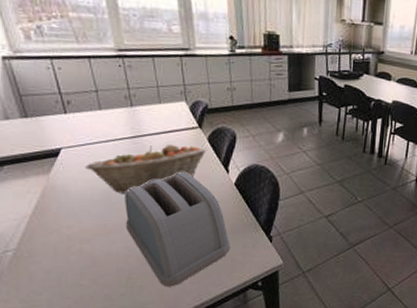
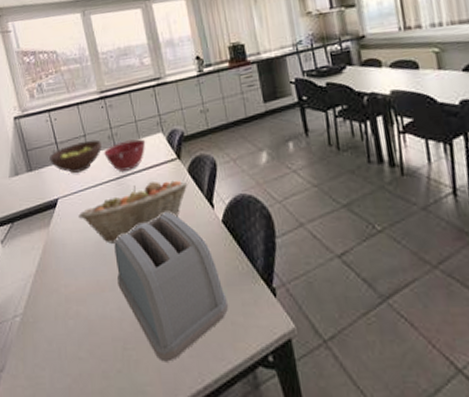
fruit bowl: none [51,96,116,126] -> present [49,139,101,173]
mixing bowl: none [118,103,167,133] -> present [103,139,146,173]

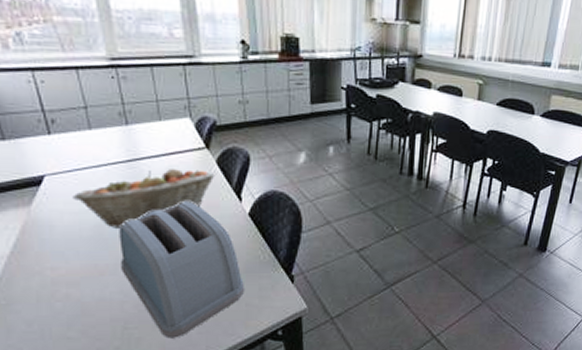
fruit bowl: present [49,139,101,173] -> none [32,113,108,149]
mixing bowl: present [103,139,146,173] -> none [110,120,169,155]

